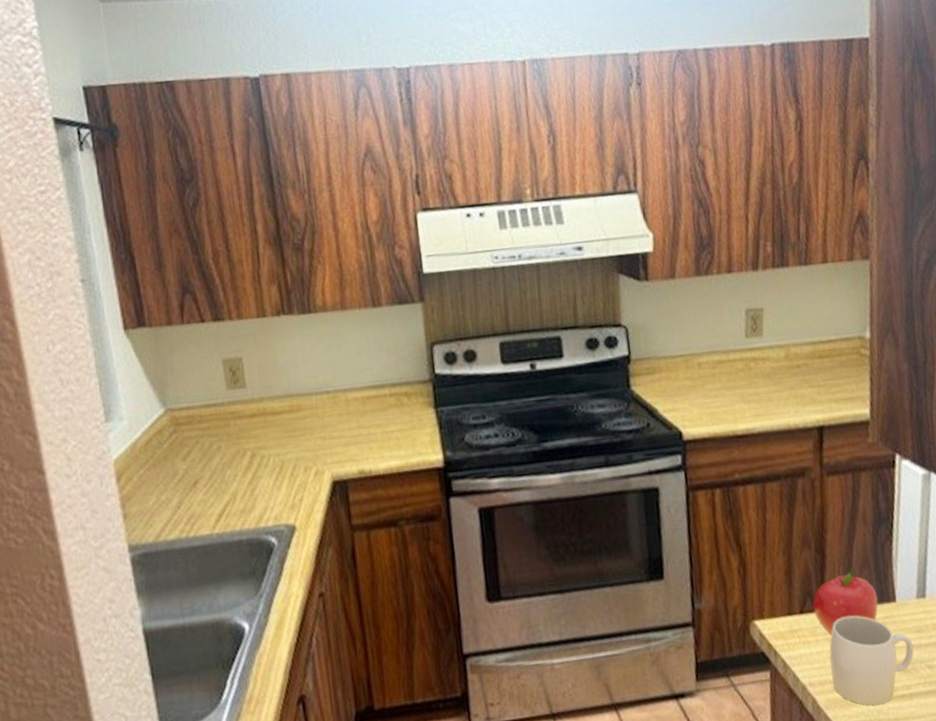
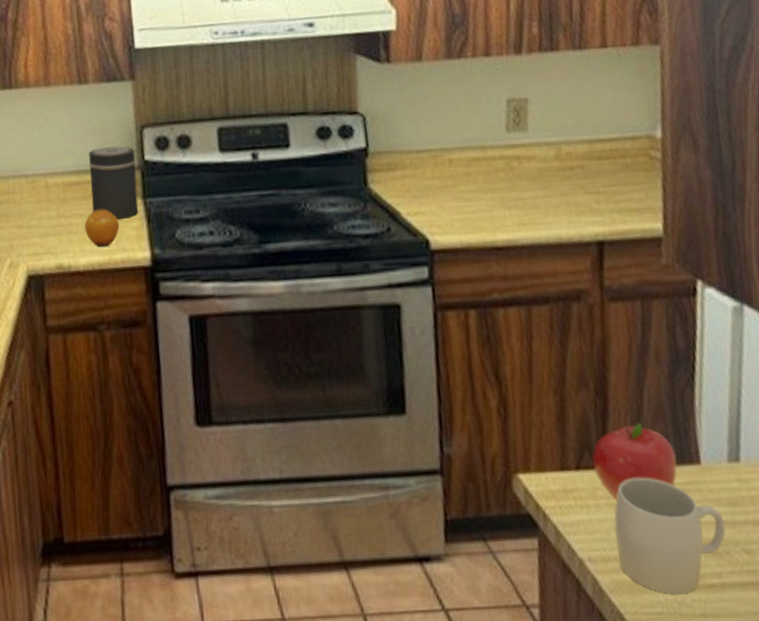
fruit: none [382,418,415,453] -> present [84,209,120,248]
cylinder: none [384,362,432,427] -> present [89,146,139,219]

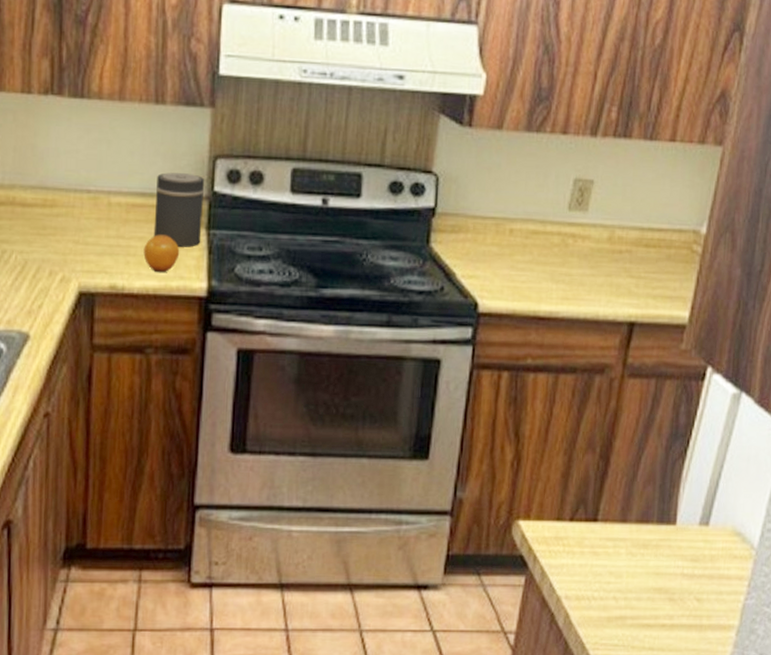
fruit: present [592,422,677,500] -> none [585,485,658,549]
mug: present [613,477,726,594] -> none [590,532,686,630]

